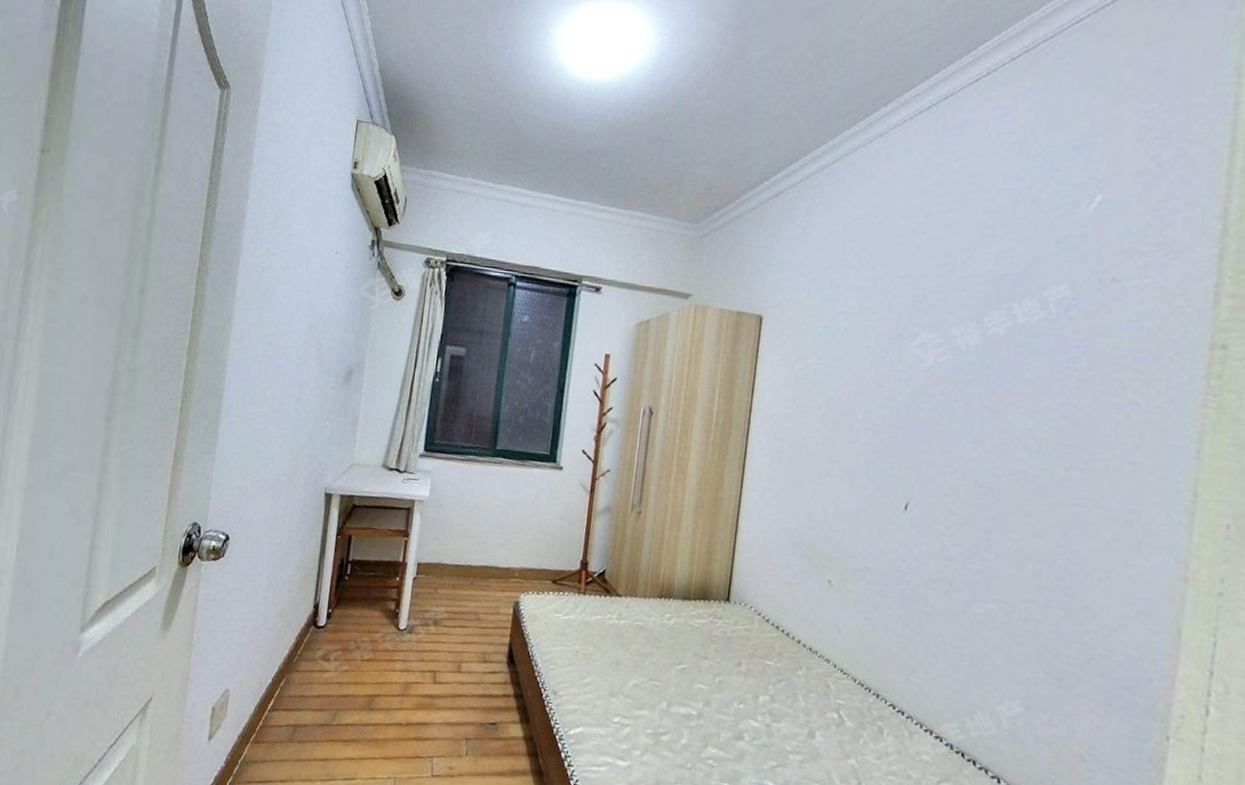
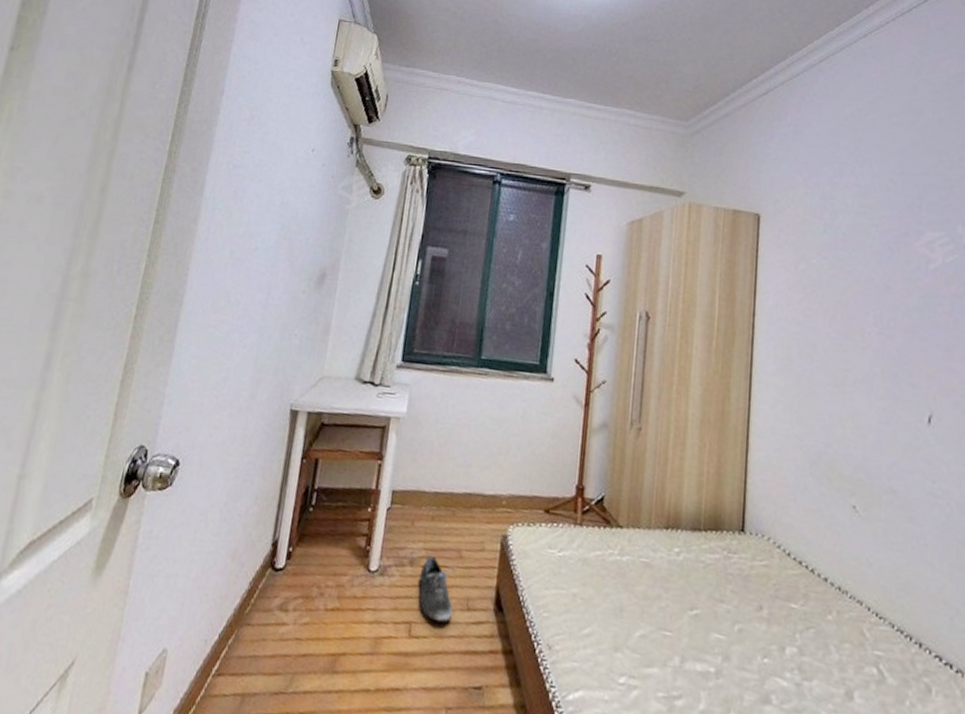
shoe: none [441,617,474,672] -> present [418,554,455,623]

